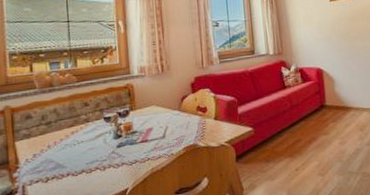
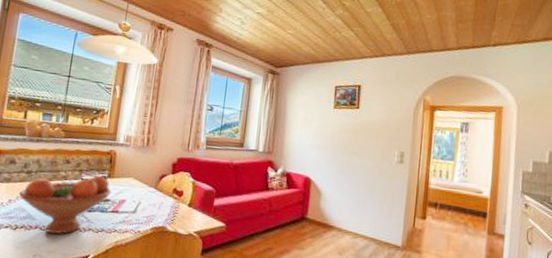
fruit bowl: none [42,110,137,178] -> present [18,175,111,235]

